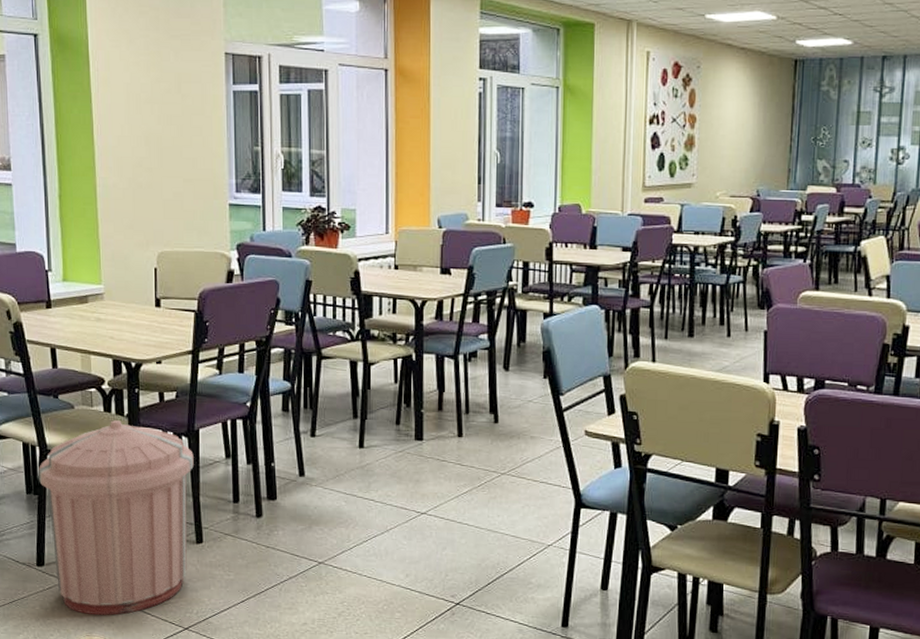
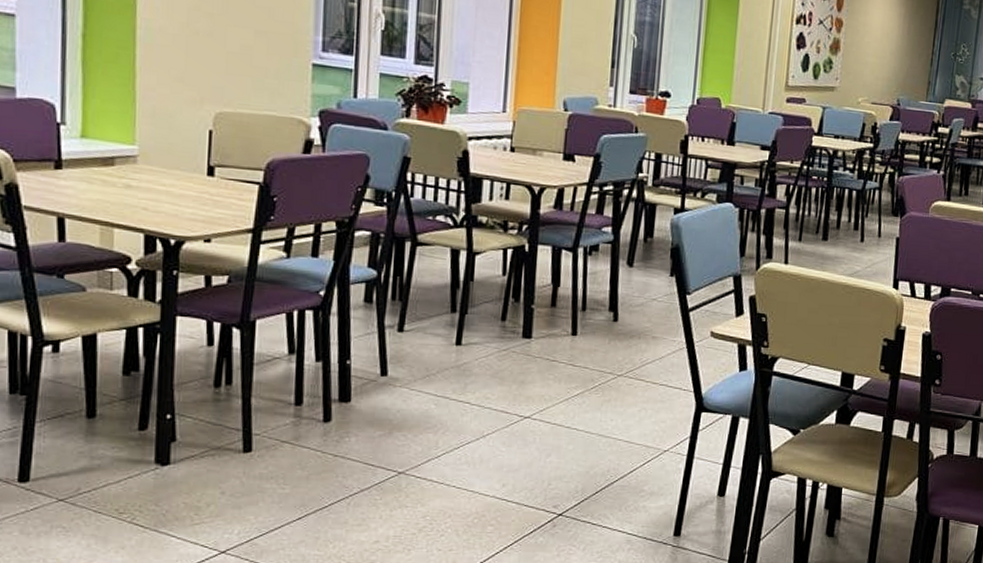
trash can: present [39,420,194,615] -> none [29,307,247,539]

